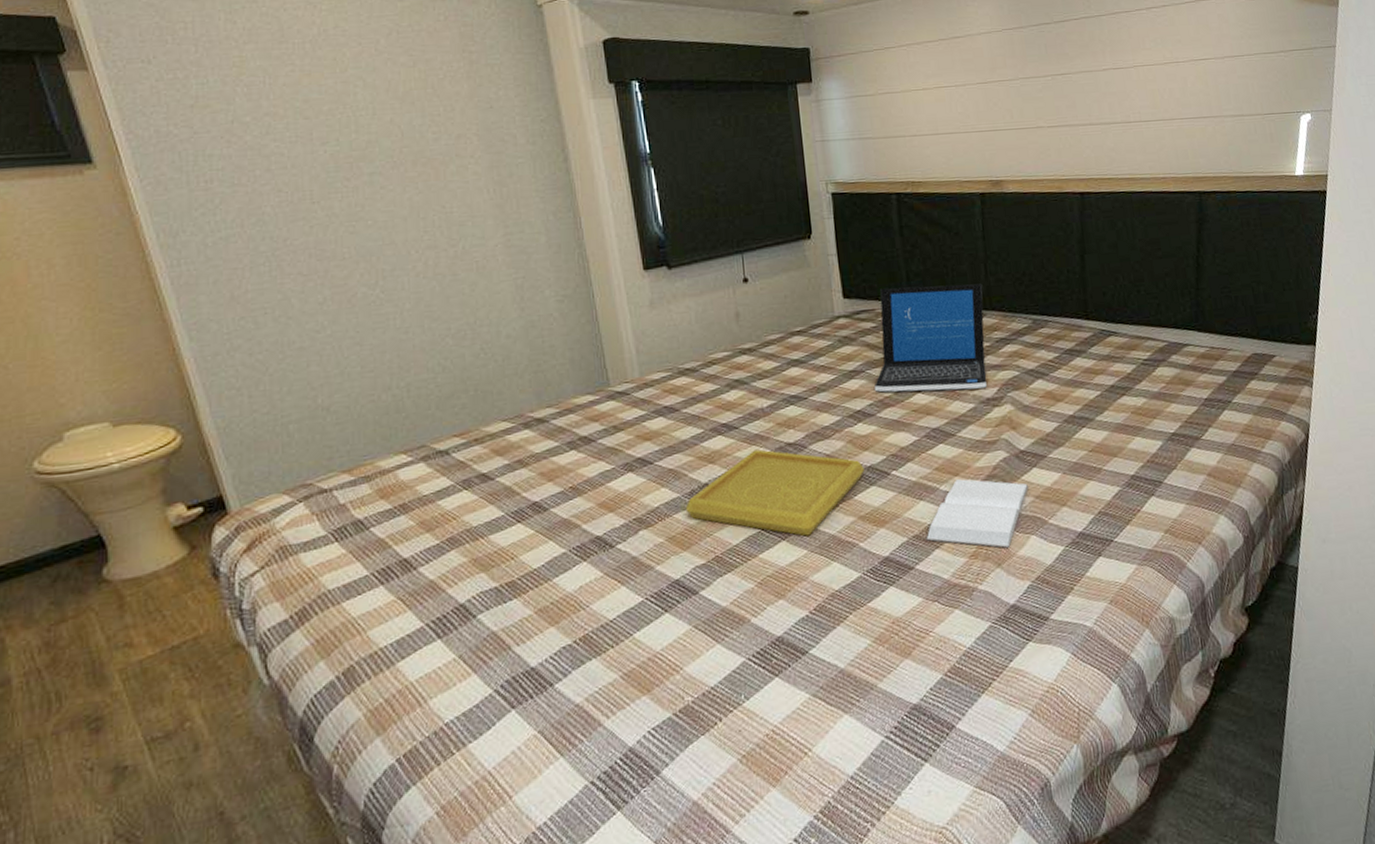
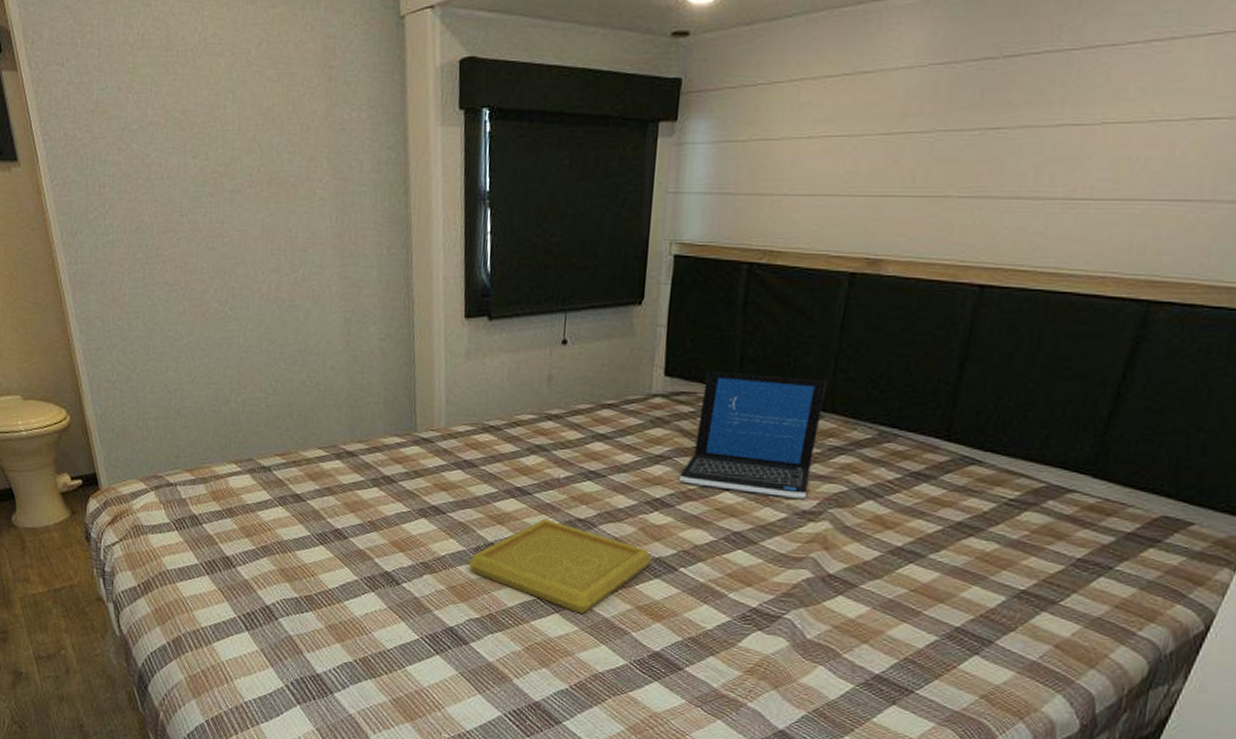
book: present [926,479,1029,548] -> none [702,590,830,672]

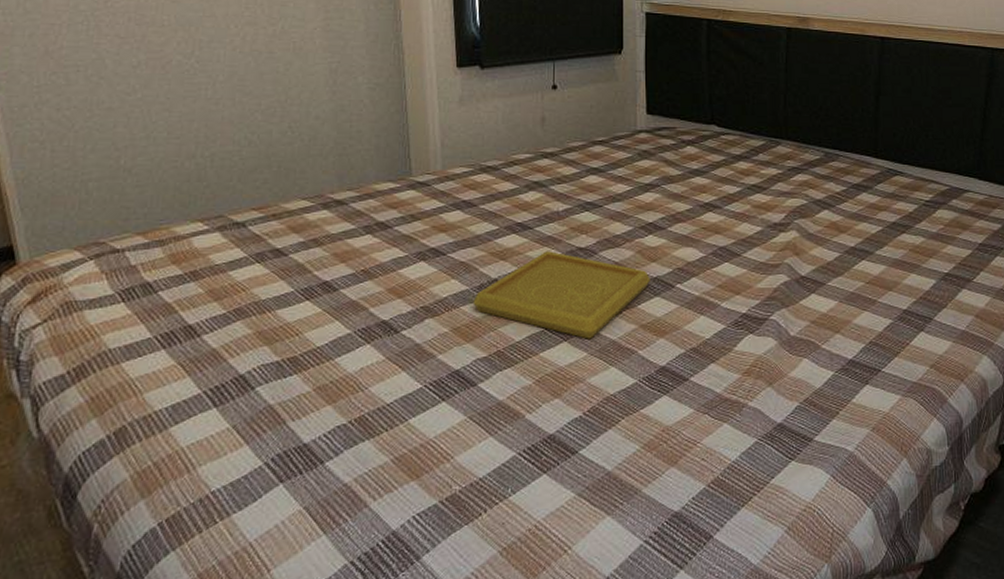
laptop: present [678,370,828,499] -> none [667,108,781,213]

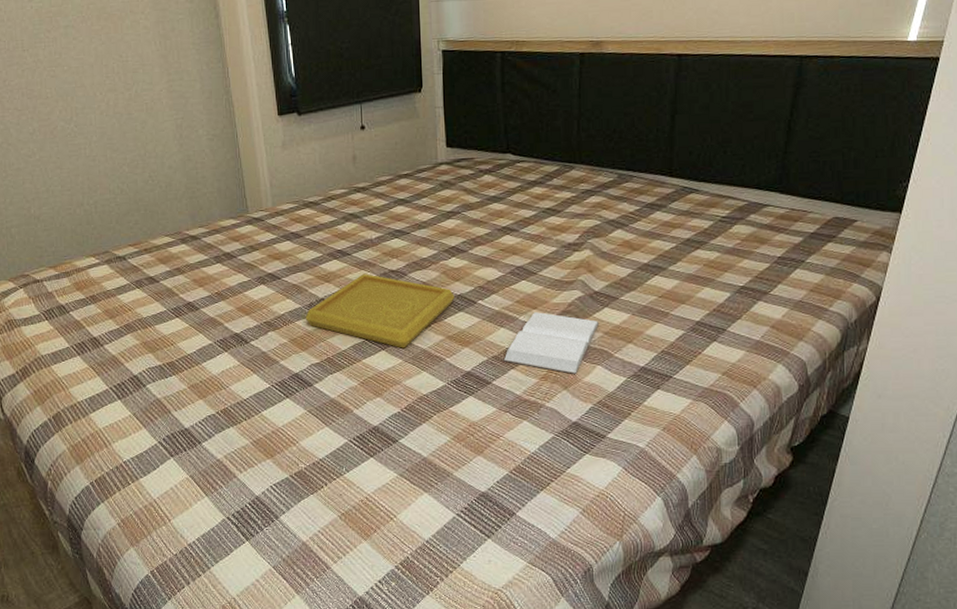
book: none [703,298,806,368] -> present [503,312,600,374]

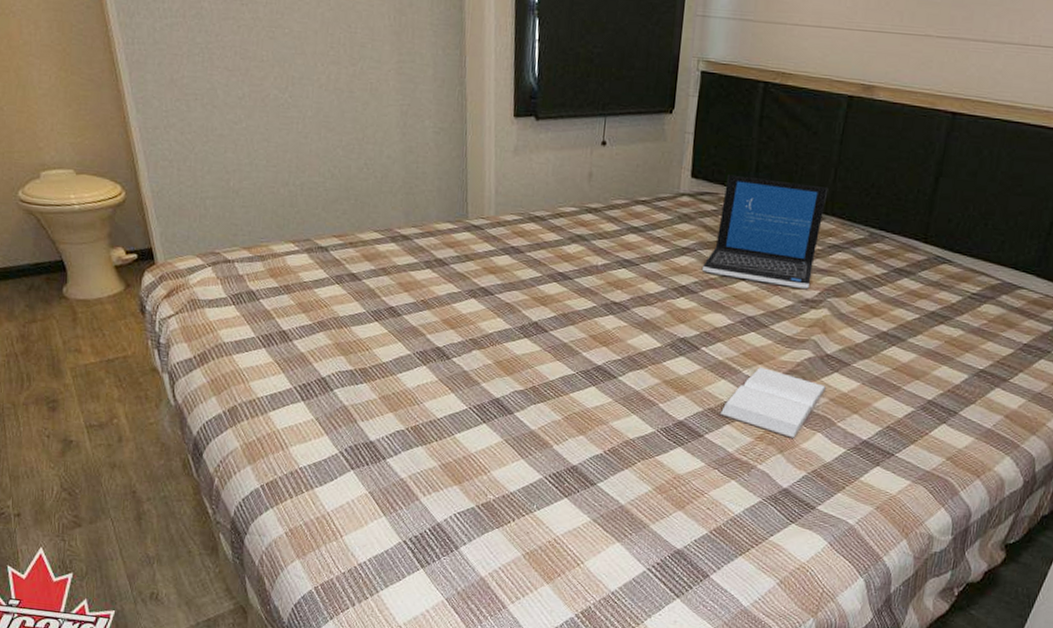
serving tray: present [305,274,455,349] -> none [514,302,678,387]
laptop: none [468,138,574,234] -> present [701,174,829,289]

